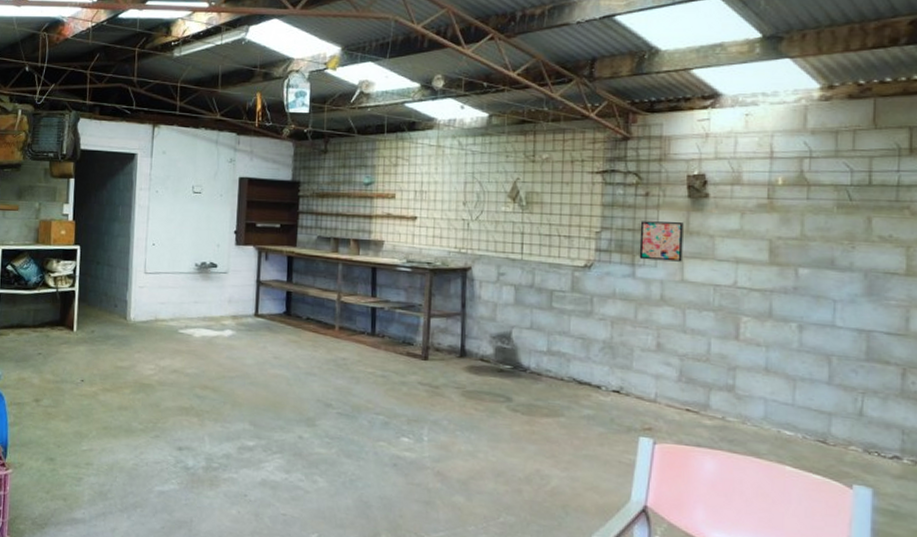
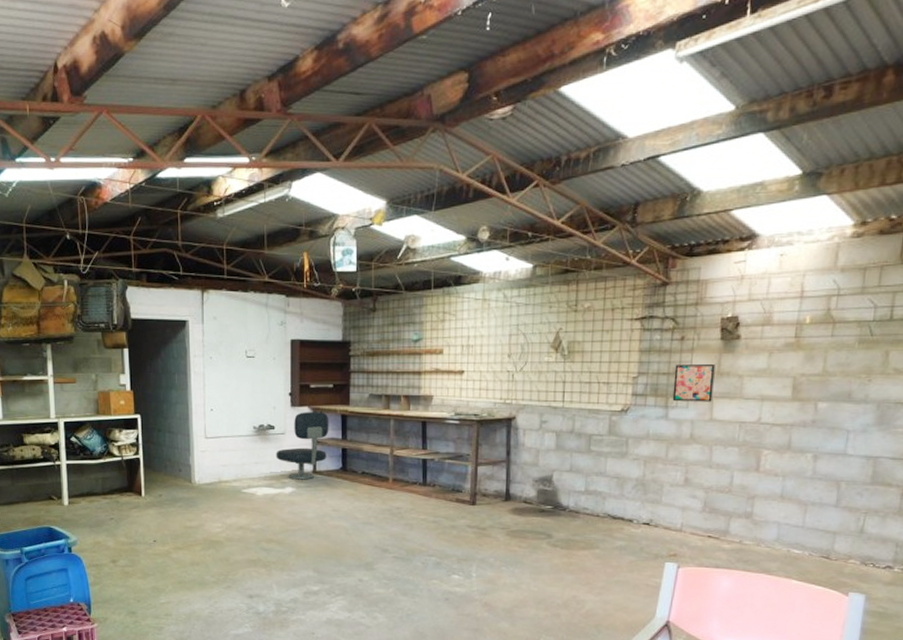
office chair: none [216,250,275,323] -> present [276,411,329,480]

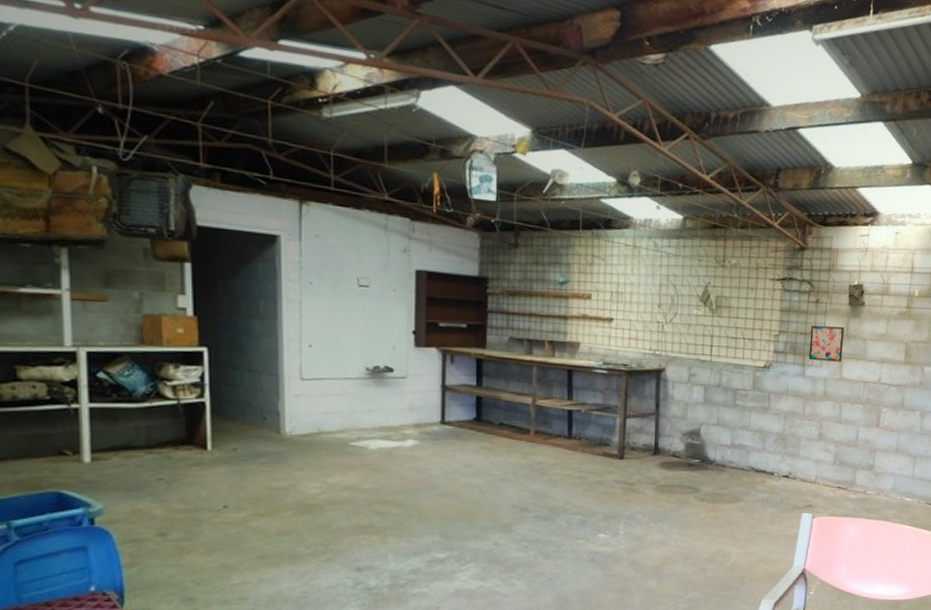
office chair: present [276,411,329,480] -> none [394,353,462,432]

